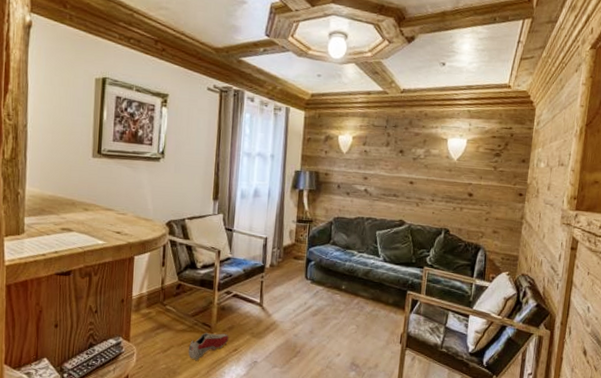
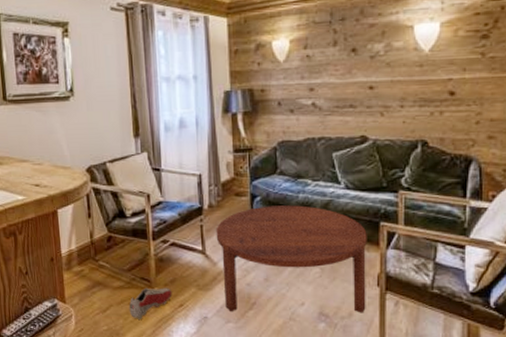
coffee table: none [273,269,396,365] -> present [216,205,367,313]

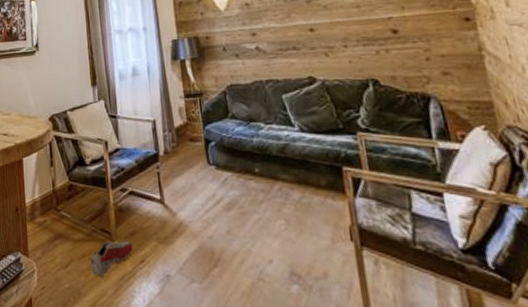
coffee table: present [216,205,367,313] -> none [172,150,342,274]

